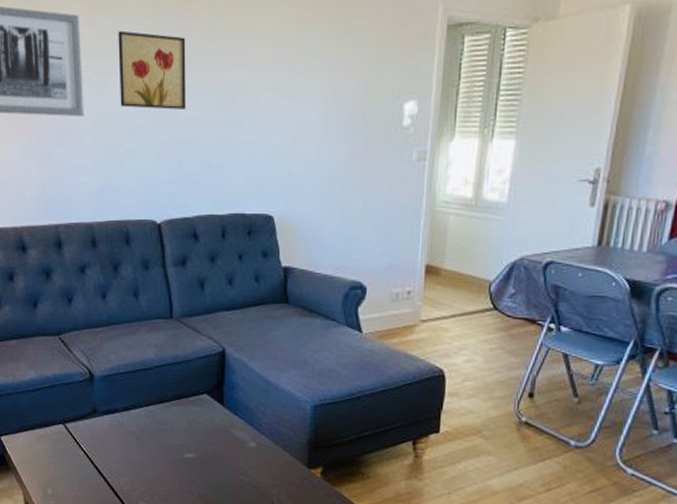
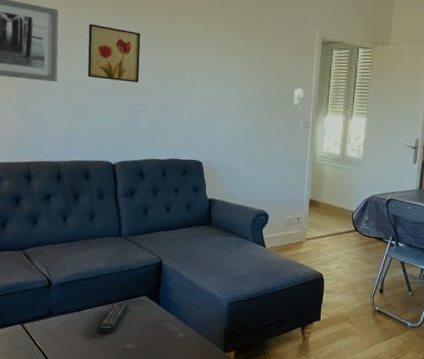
remote control: none [149,403,187,440] -> present [96,304,129,334]

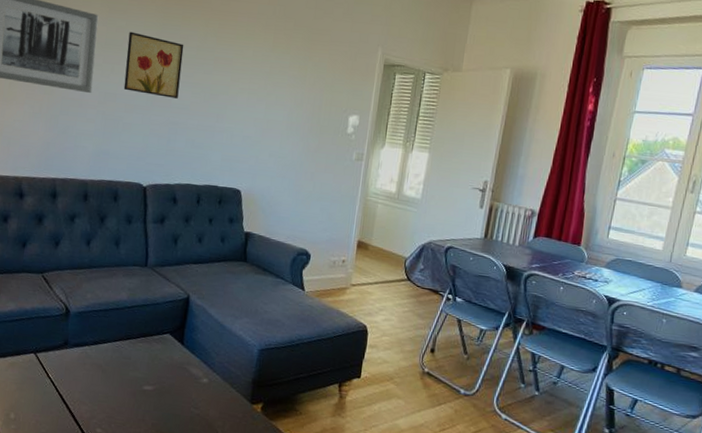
remote control: present [96,304,129,334] -> none [114,340,151,373]

